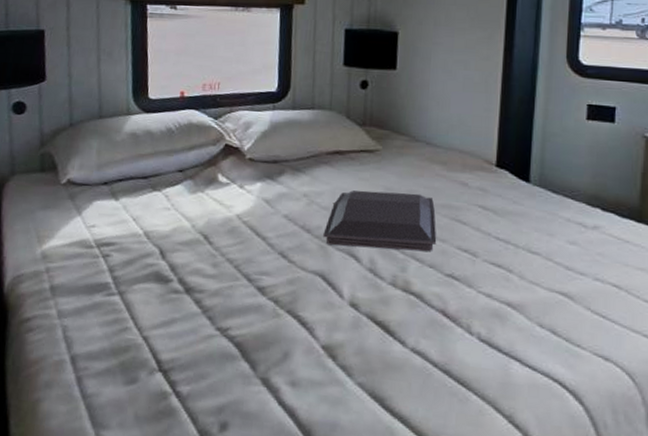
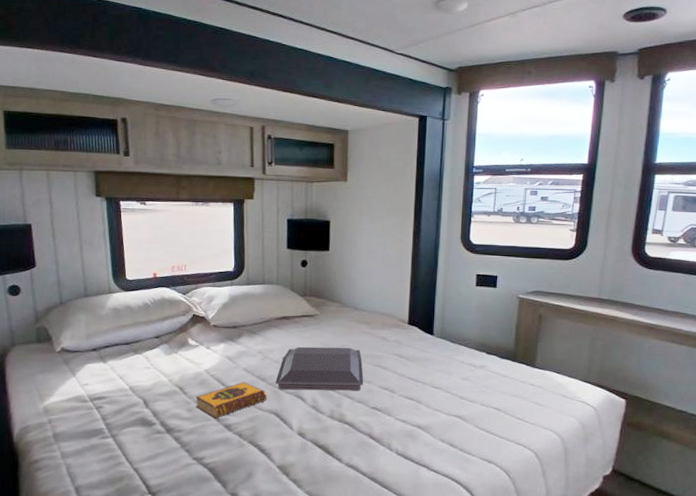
hardback book: none [222,232,311,279] -> present [195,382,267,419]

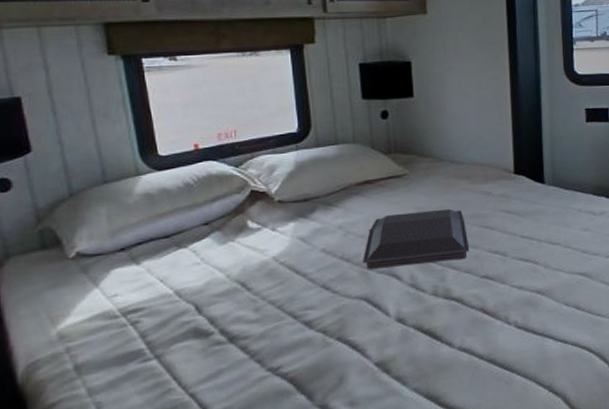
hardback book: present [195,382,267,419] -> none [263,266,353,316]

